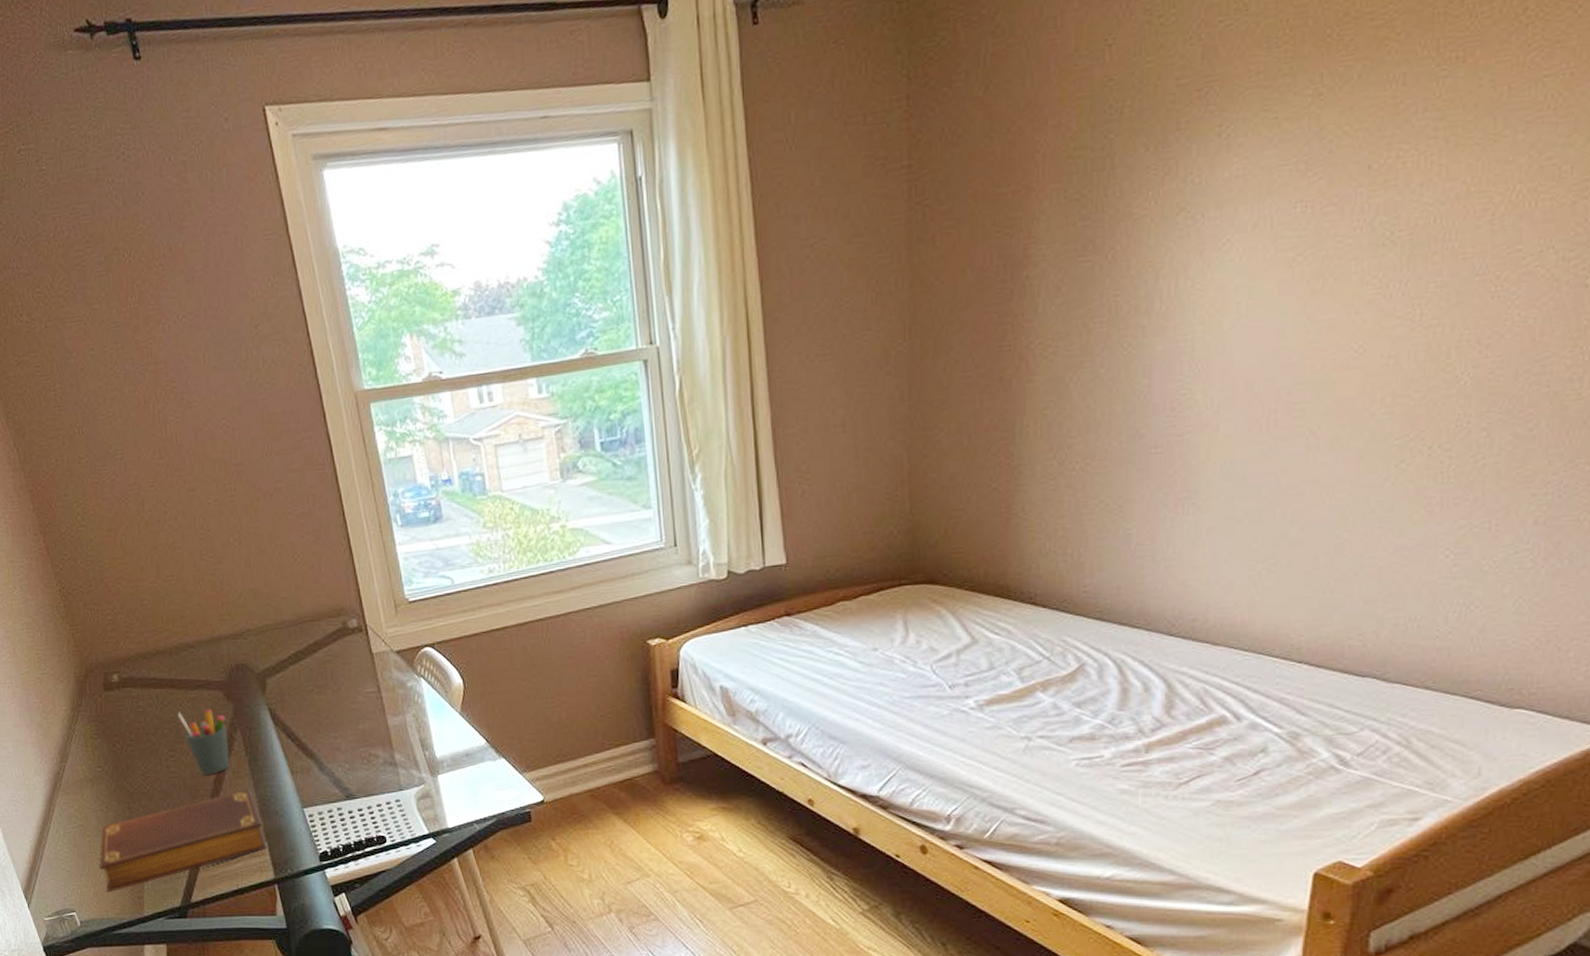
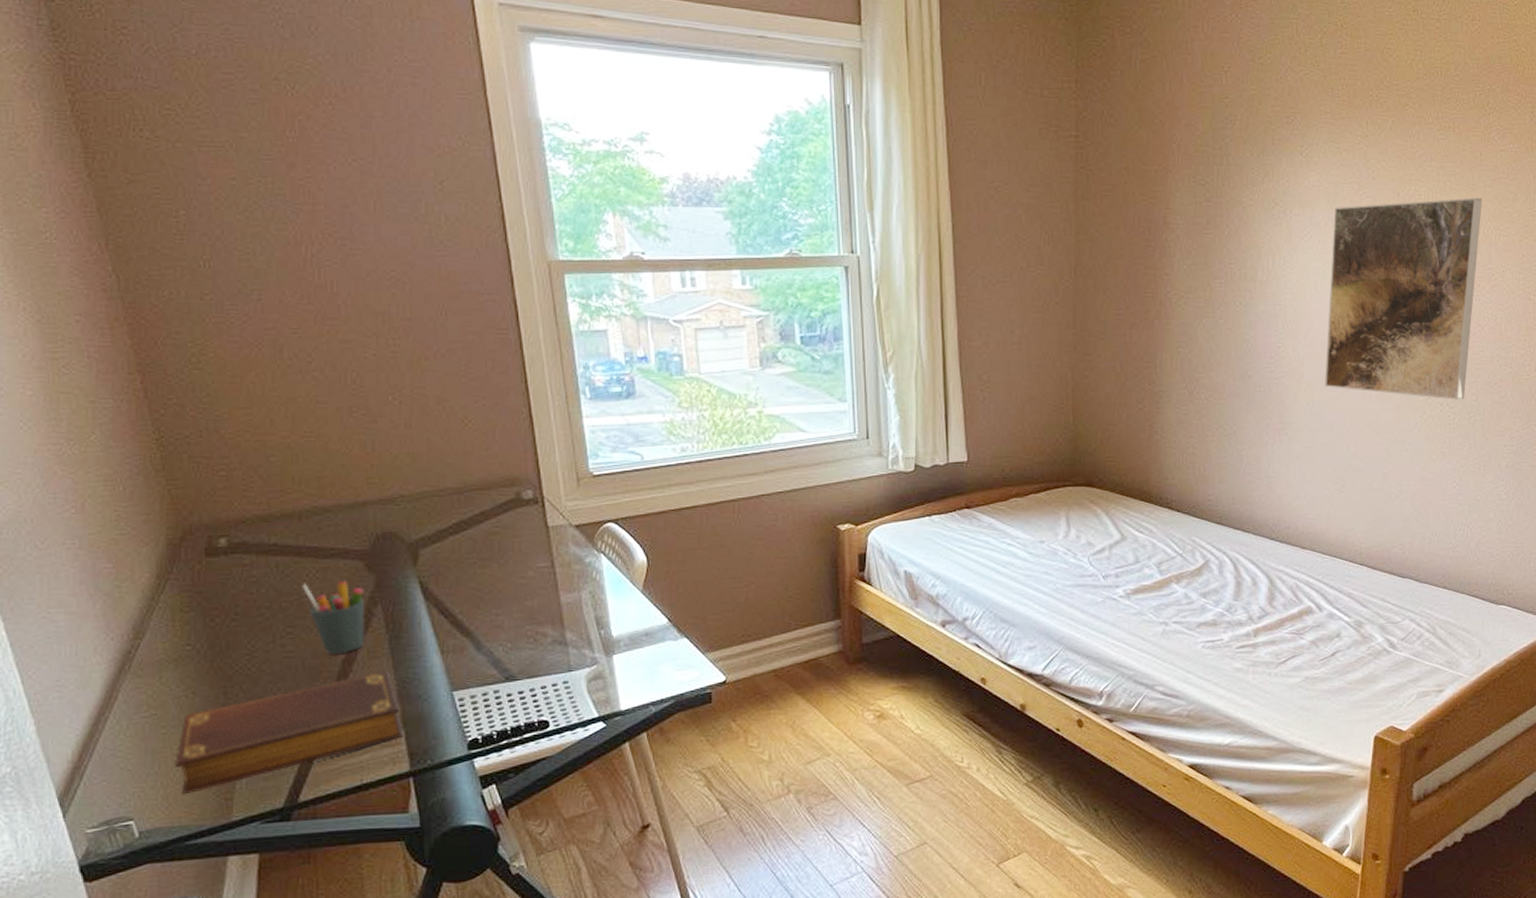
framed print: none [1250,150,1509,440] -> present [1325,197,1482,400]

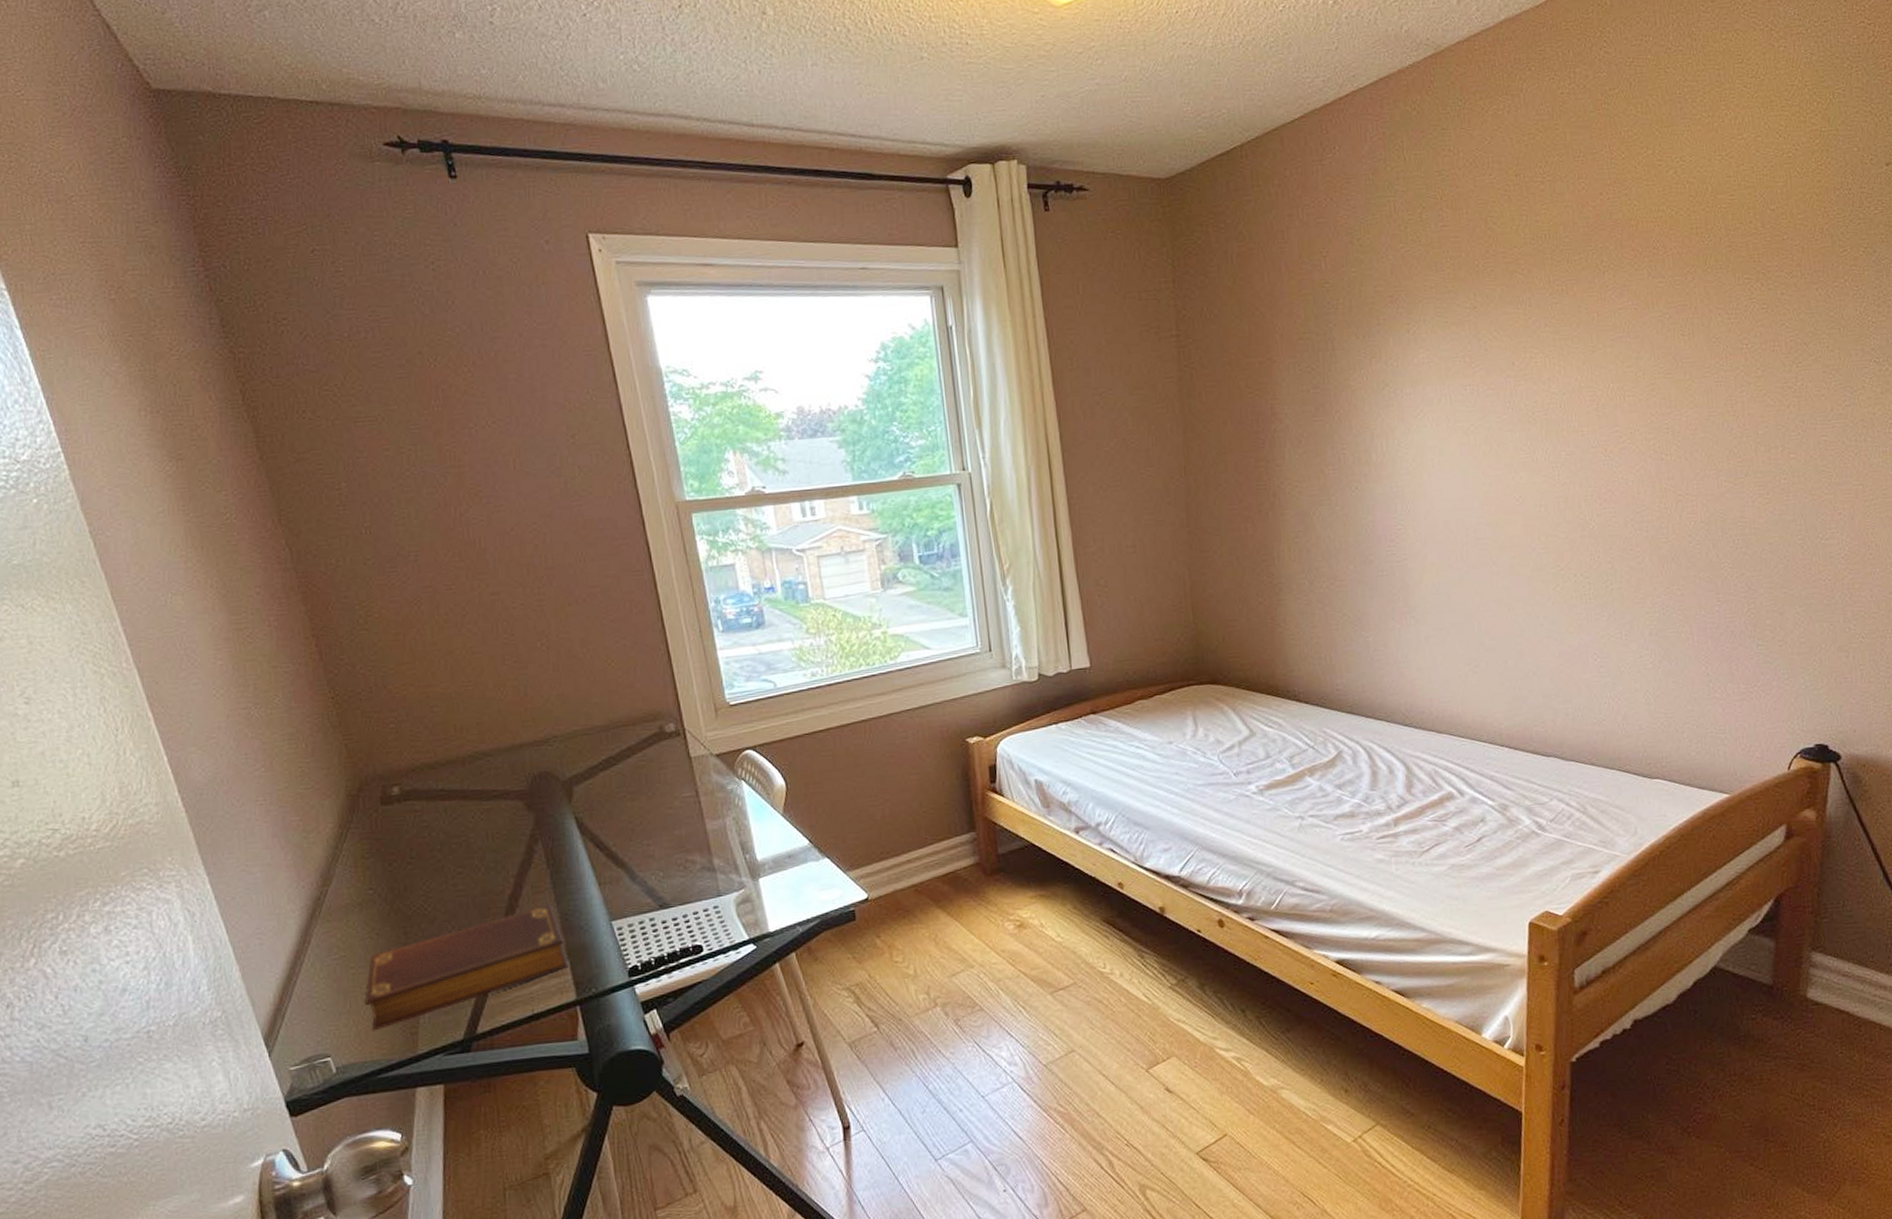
pen holder: present [302,581,365,655] -> none [468,821,528,892]
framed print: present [1325,197,1482,400] -> none [1447,359,1603,570]

